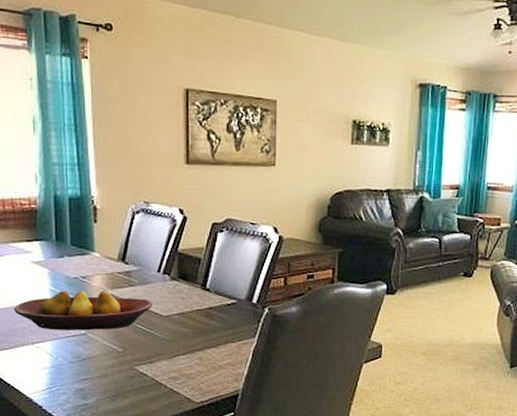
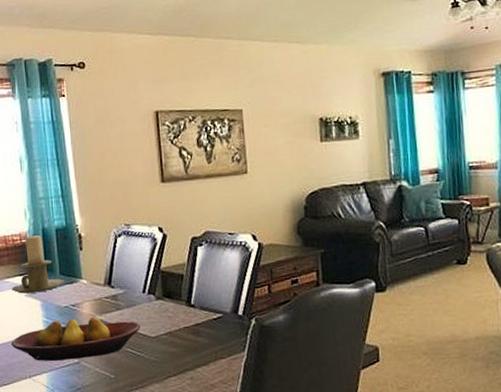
candle holder: none [17,202,76,261] -> present [11,235,65,294]

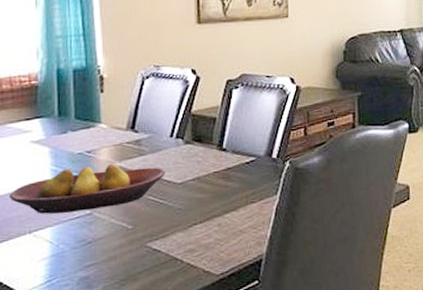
candle holder: present [11,235,65,294] -> none [14,76,81,140]

